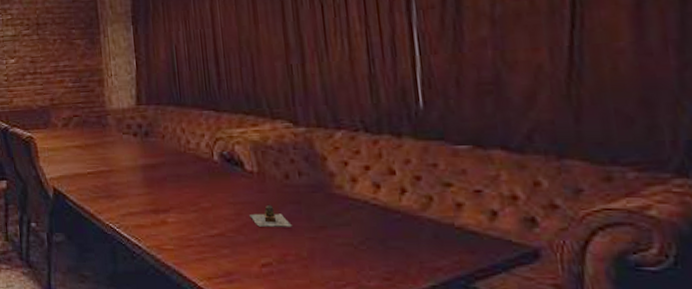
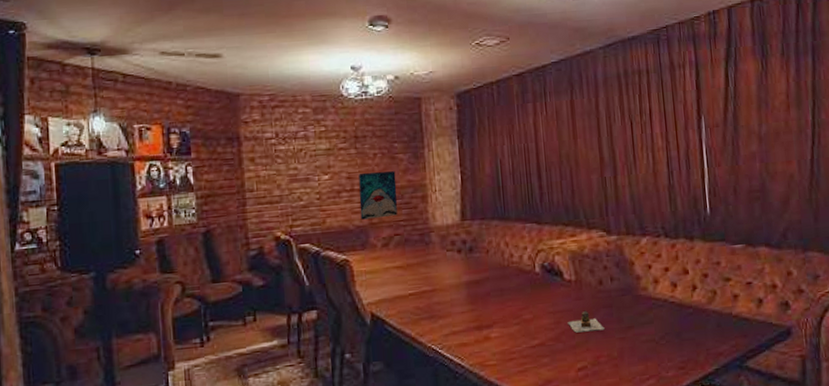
wall art: none [41,56,76,101] -> present [359,171,398,220]

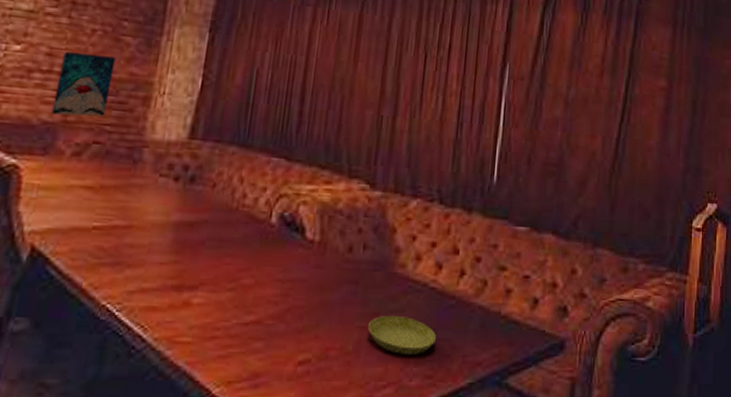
teapot: present [568,310,605,333] -> none [297,283,343,313]
saucer: none [626,326,682,355] -> present [368,315,436,356]

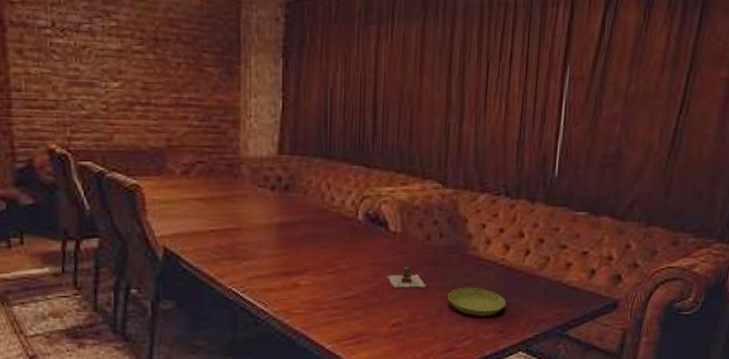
wall art: present [51,51,116,117] -> none [156,84,203,141]
teapot: none [297,283,343,313] -> present [387,265,426,288]

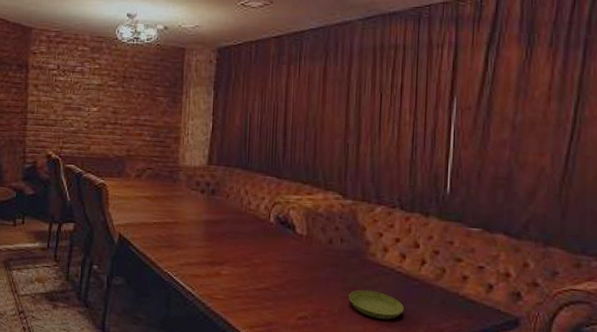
teapot: present [387,265,426,288] -> none [294,265,329,286]

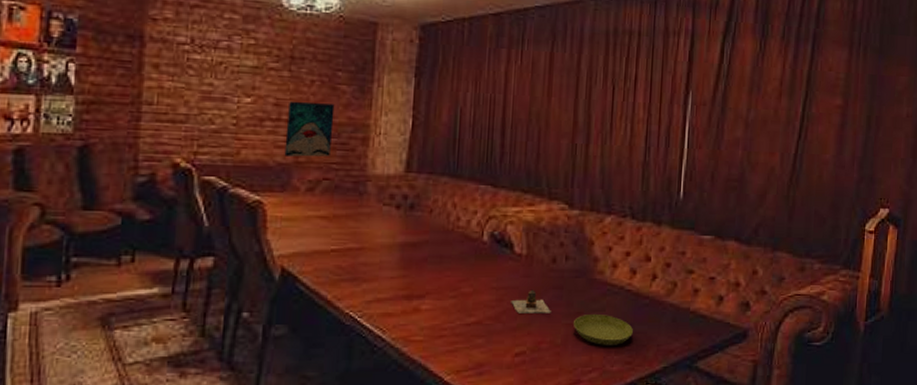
wall art: none [120,109,155,152] -> present [284,100,335,157]
teapot: none [294,265,329,286] -> present [511,289,551,313]

